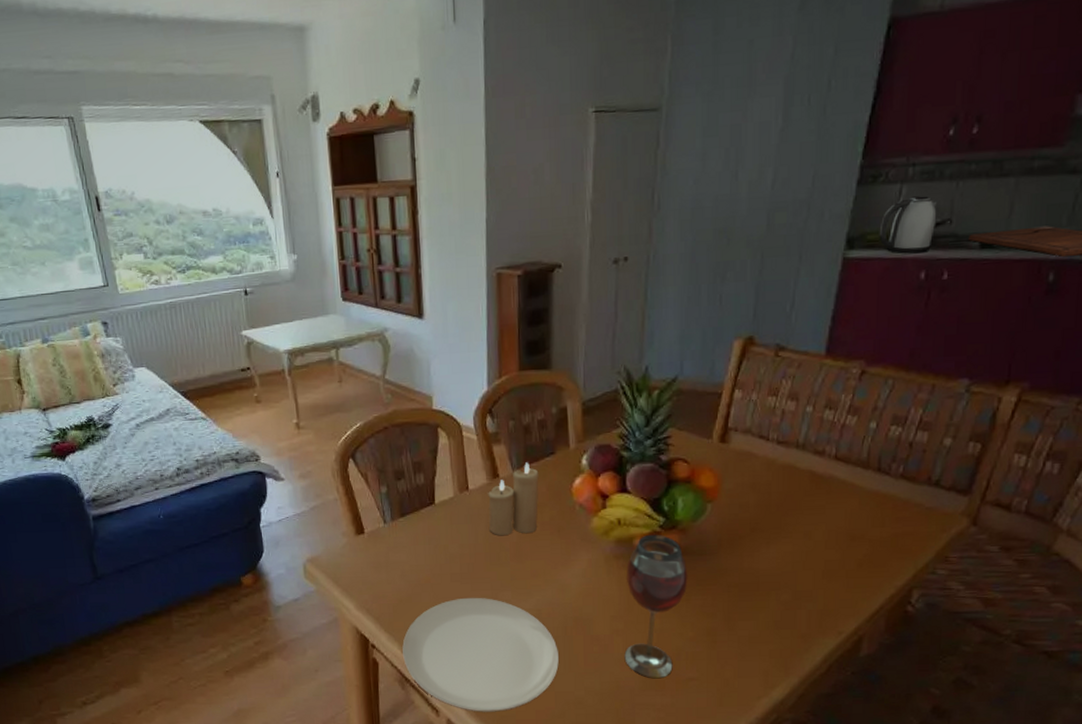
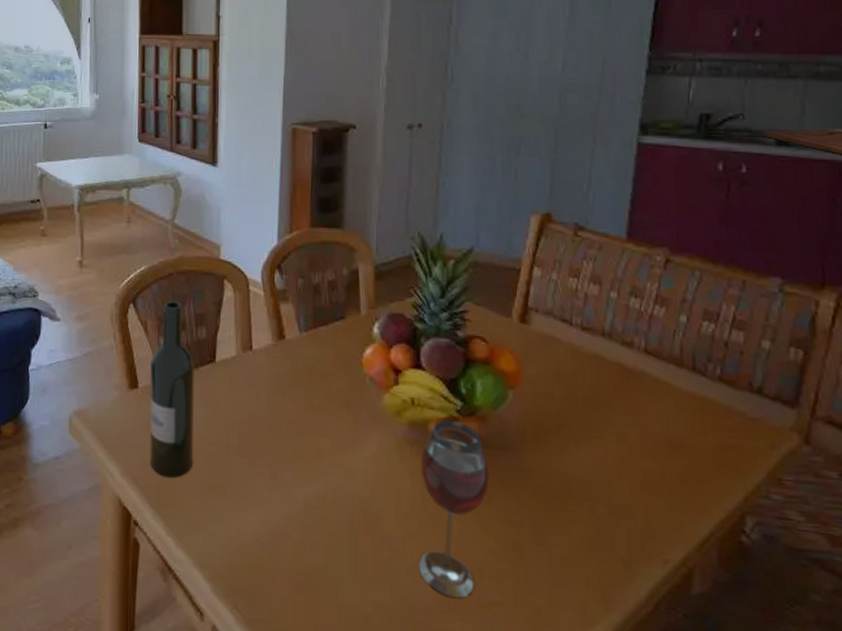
wine bottle: none [374,452,421,607] -> present [149,301,194,478]
plate: present [402,597,559,712] -> none [168,474,343,623]
candle: present [488,462,539,536] -> none [272,325,327,406]
kettle: present [879,196,938,254] -> none [672,90,729,145]

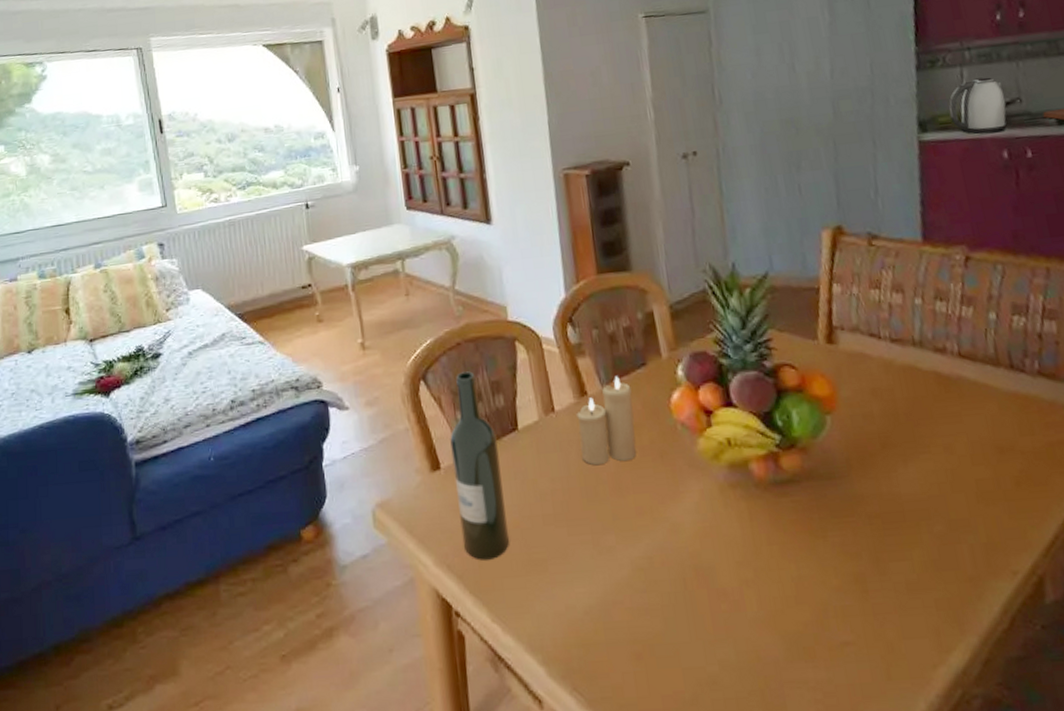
candle: none [272,325,327,406] -> present [577,376,636,466]
wineglass: present [418,419,490,599] -> none [745,455,821,645]
kettle: none [672,90,729,145] -> present [949,77,1006,134]

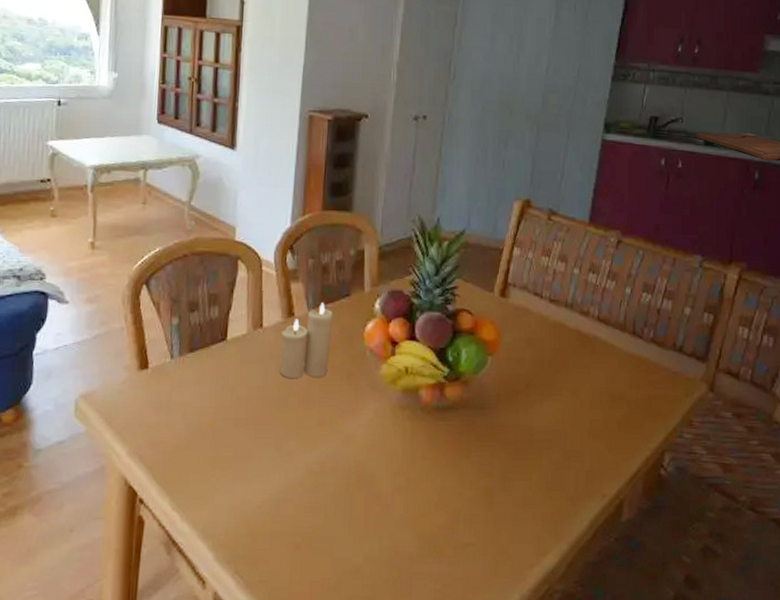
wine bottle: present [450,371,510,560] -> none [157,282,206,454]
kettle: present [949,77,1006,134] -> none [629,96,672,143]

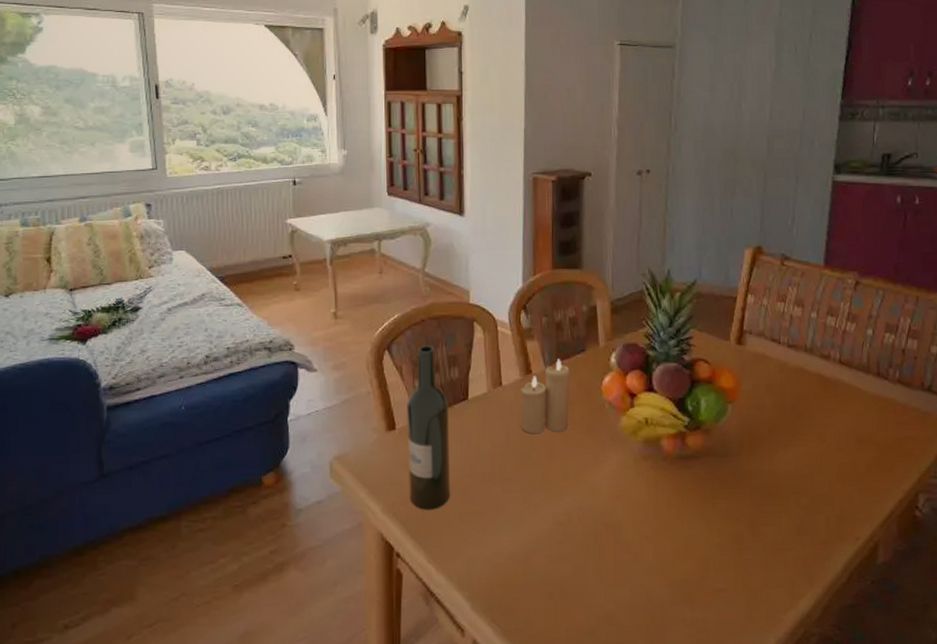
wine bottle: none [157,282,206,454] -> present [407,345,451,510]

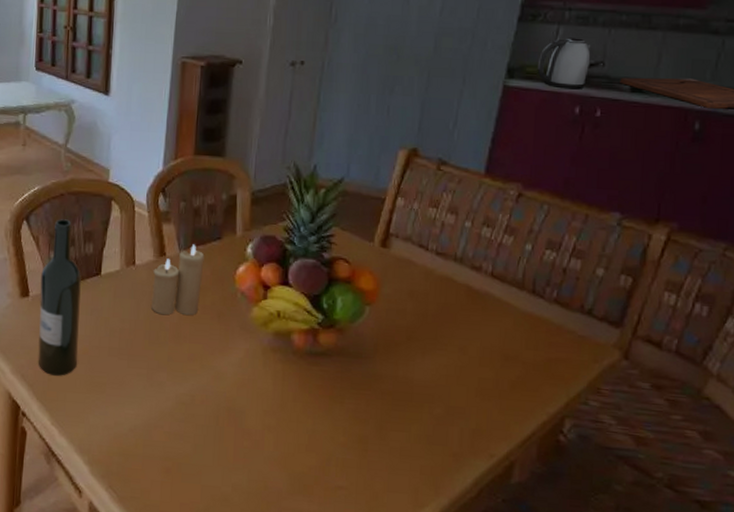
kettle: none [860,133,906,181] -> present [537,38,591,90]

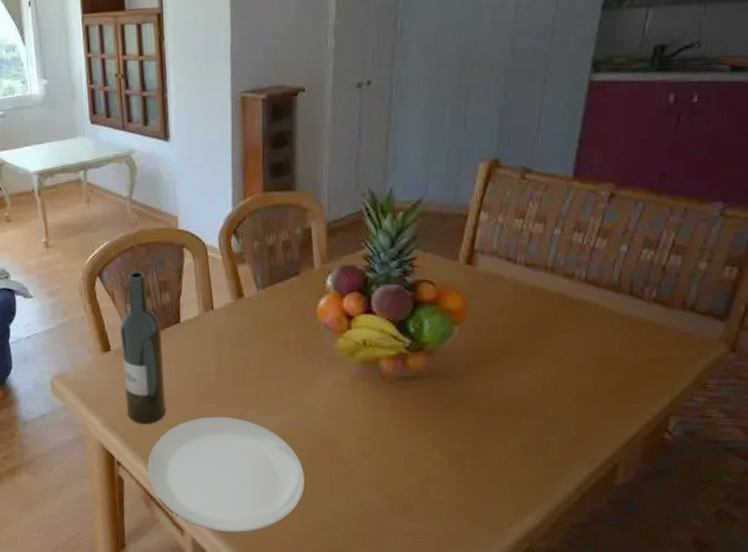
plate: none [52,374,209,500] -> present [147,416,305,533]
candle: present [151,244,205,316] -> none [233,282,284,356]
kettle: present [537,38,591,90] -> none [625,19,685,77]

